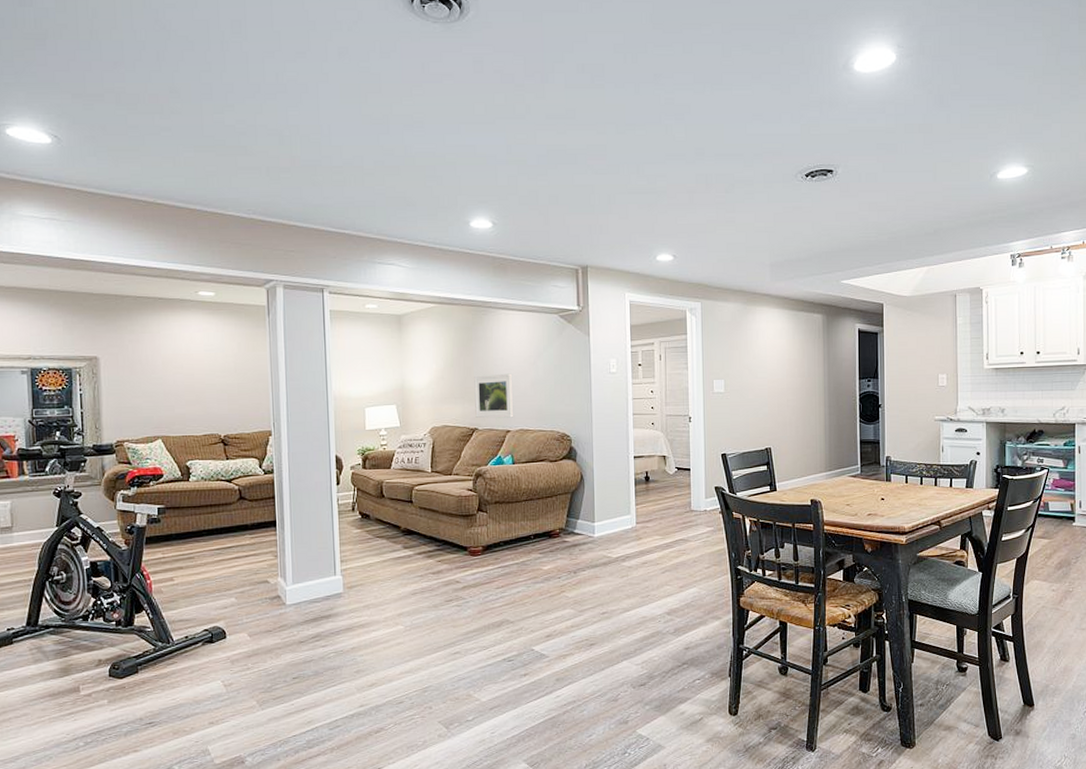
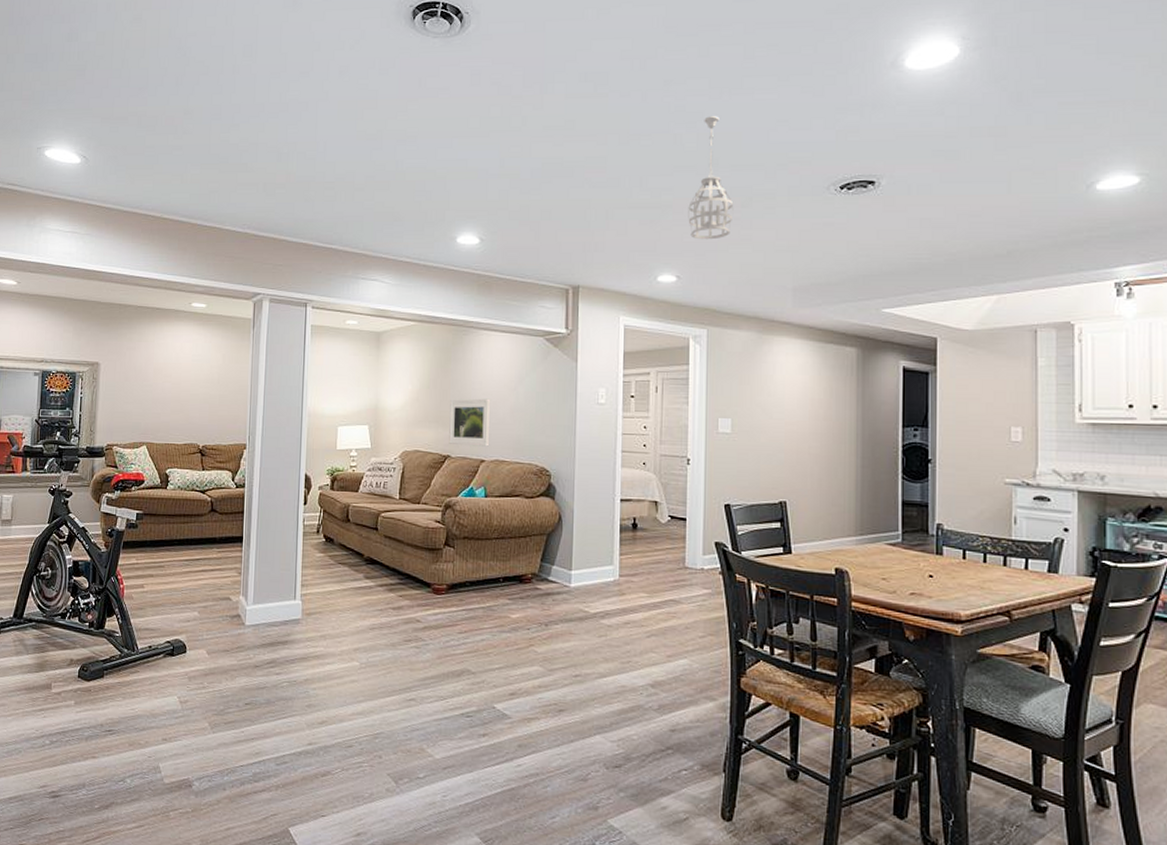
pendant light: none [680,109,719,222] -> present [688,116,734,240]

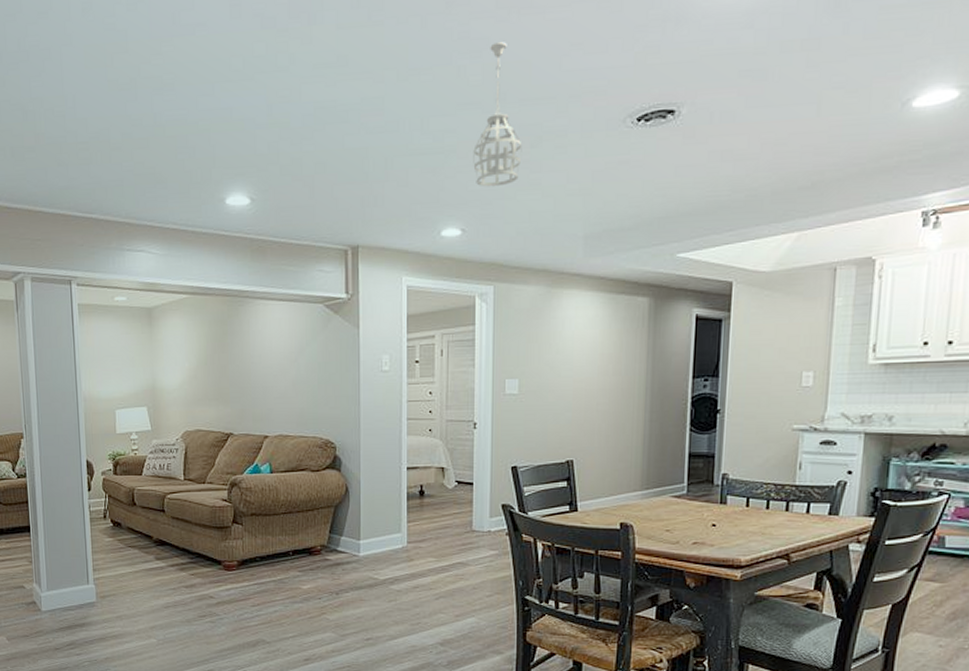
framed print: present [449,398,490,447] -> none [229,372,271,423]

